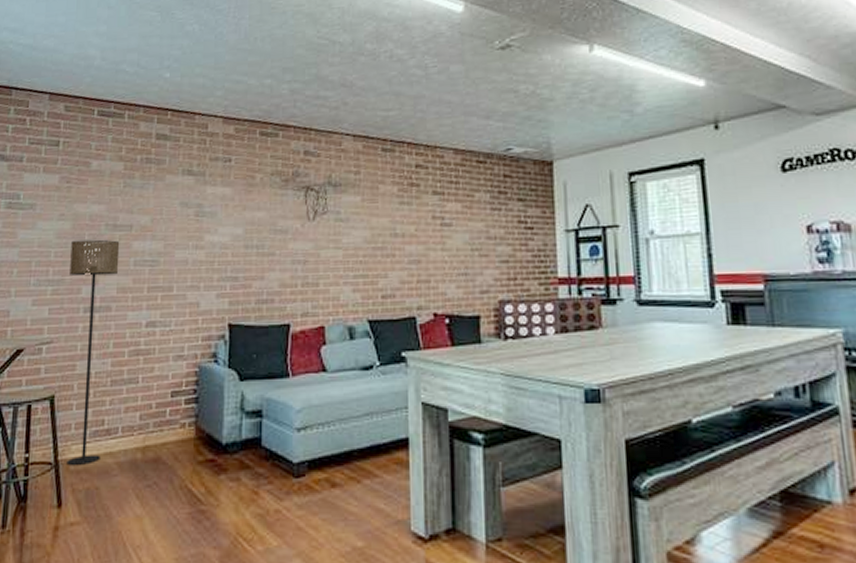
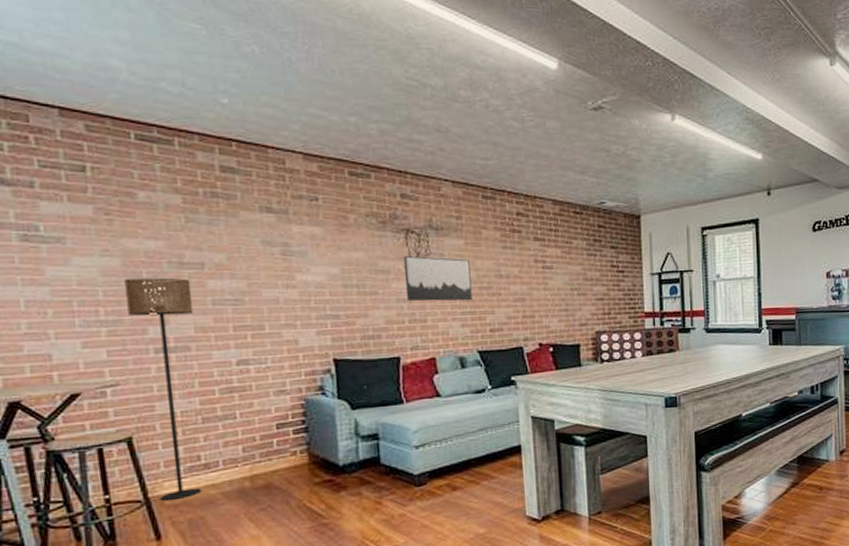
wall art: none [301,214,366,263] -> present [404,256,473,302]

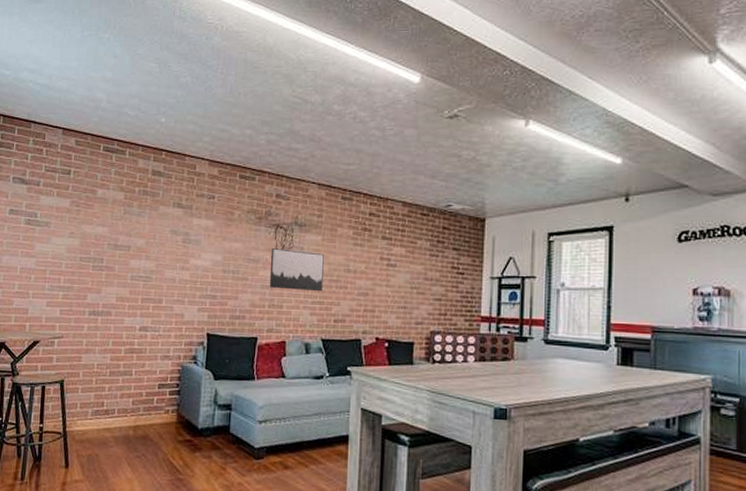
floor lamp: present [124,277,201,501] -> none [73,255,120,436]

